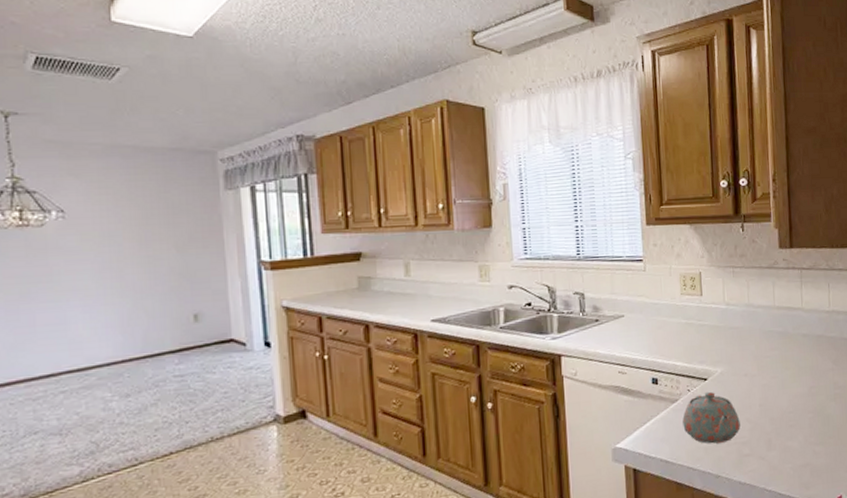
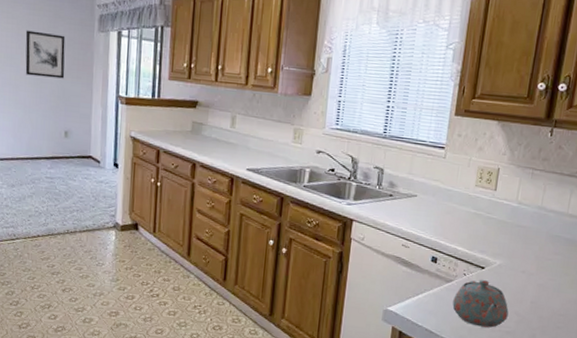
wall art: none [126,199,186,254] -> present [25,30,66,79]

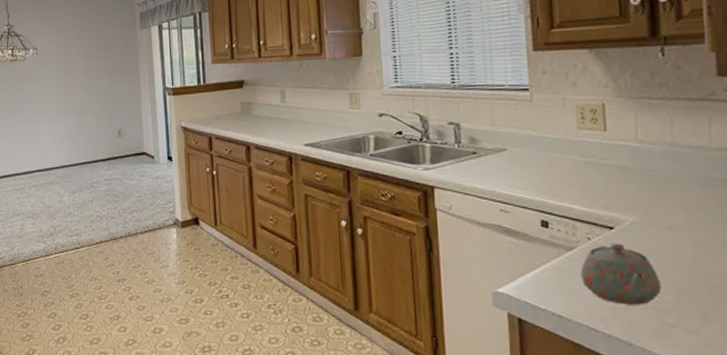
wall art: present [25,30,66,79] -> none [75,38,113,82]

